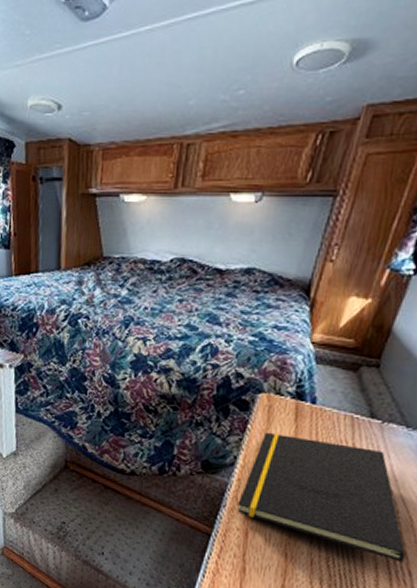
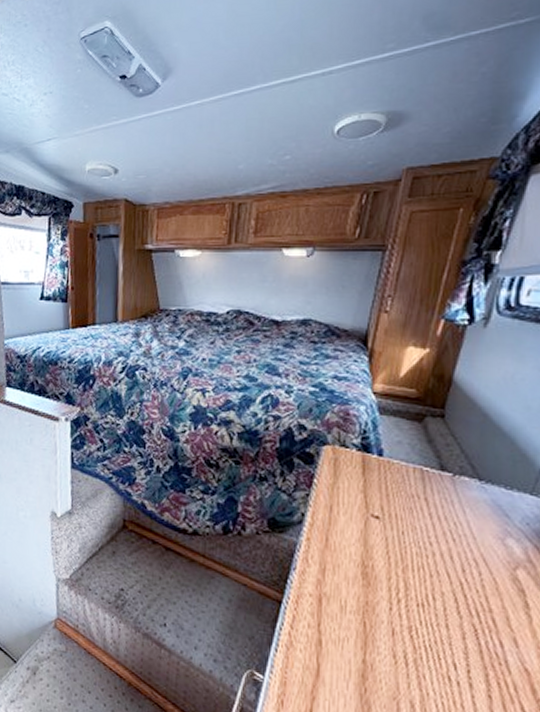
notepad: present [238,432,406,563] -> none [309,486,495,632]

